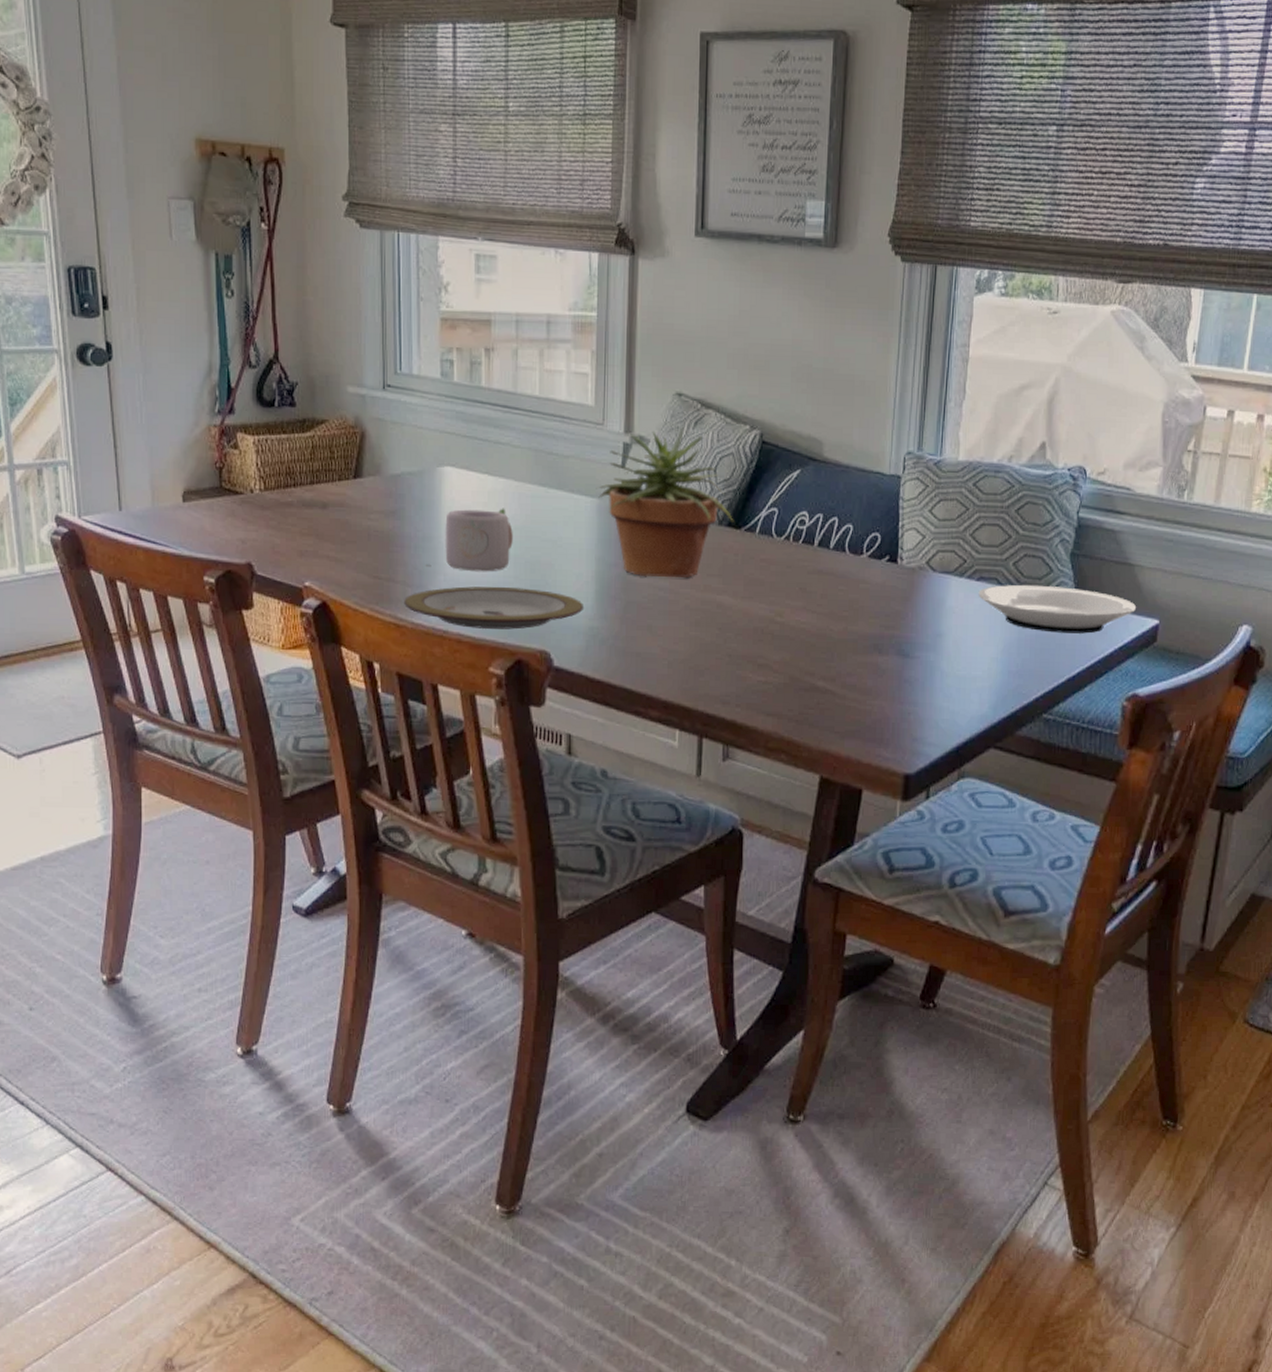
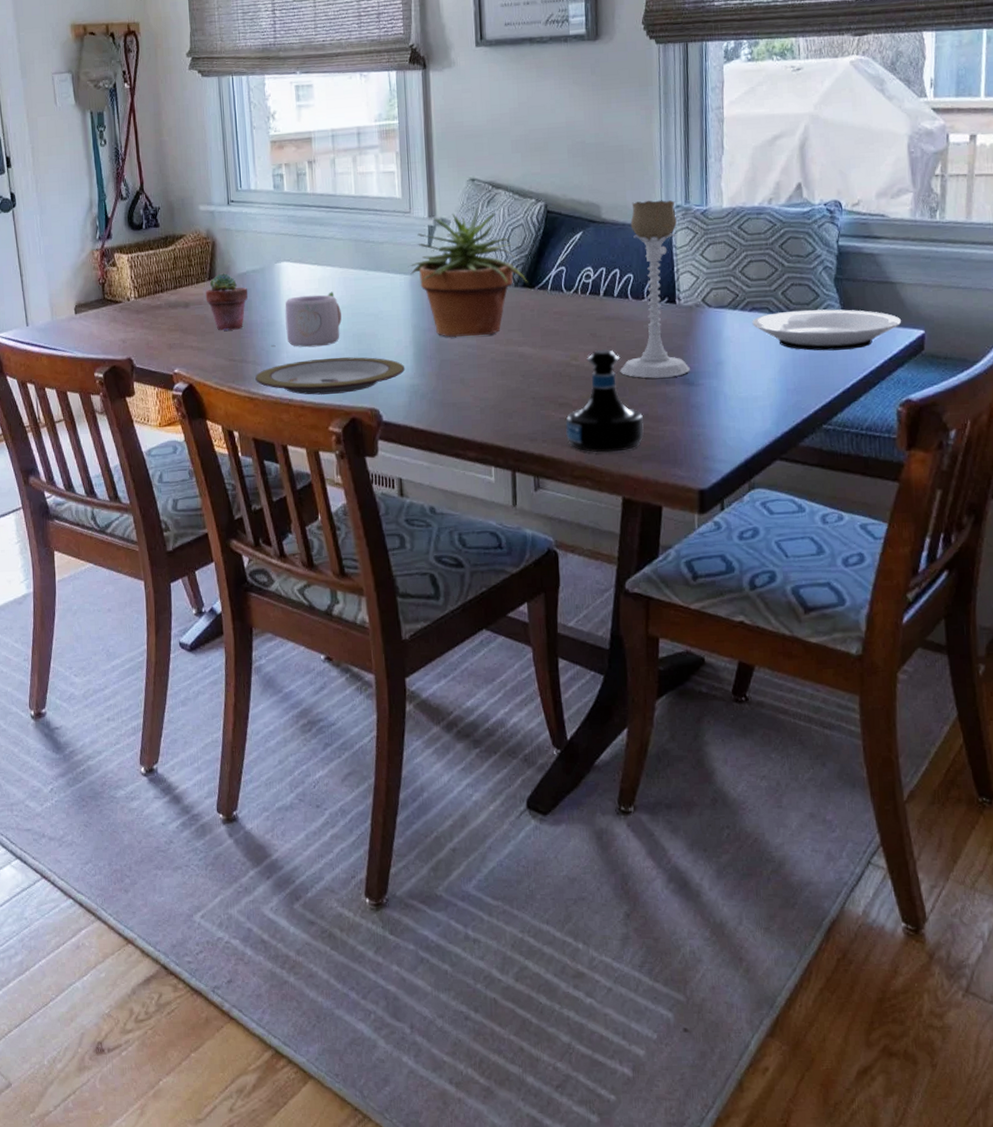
potted succulent: none [349,472,402,542] -> present [205,273,248,331]
tequila bottle: none [763,608,851,725] -> present [565,349,644,453]
candle holder: none [829,442,907,646] -> present [620,200,690,378]

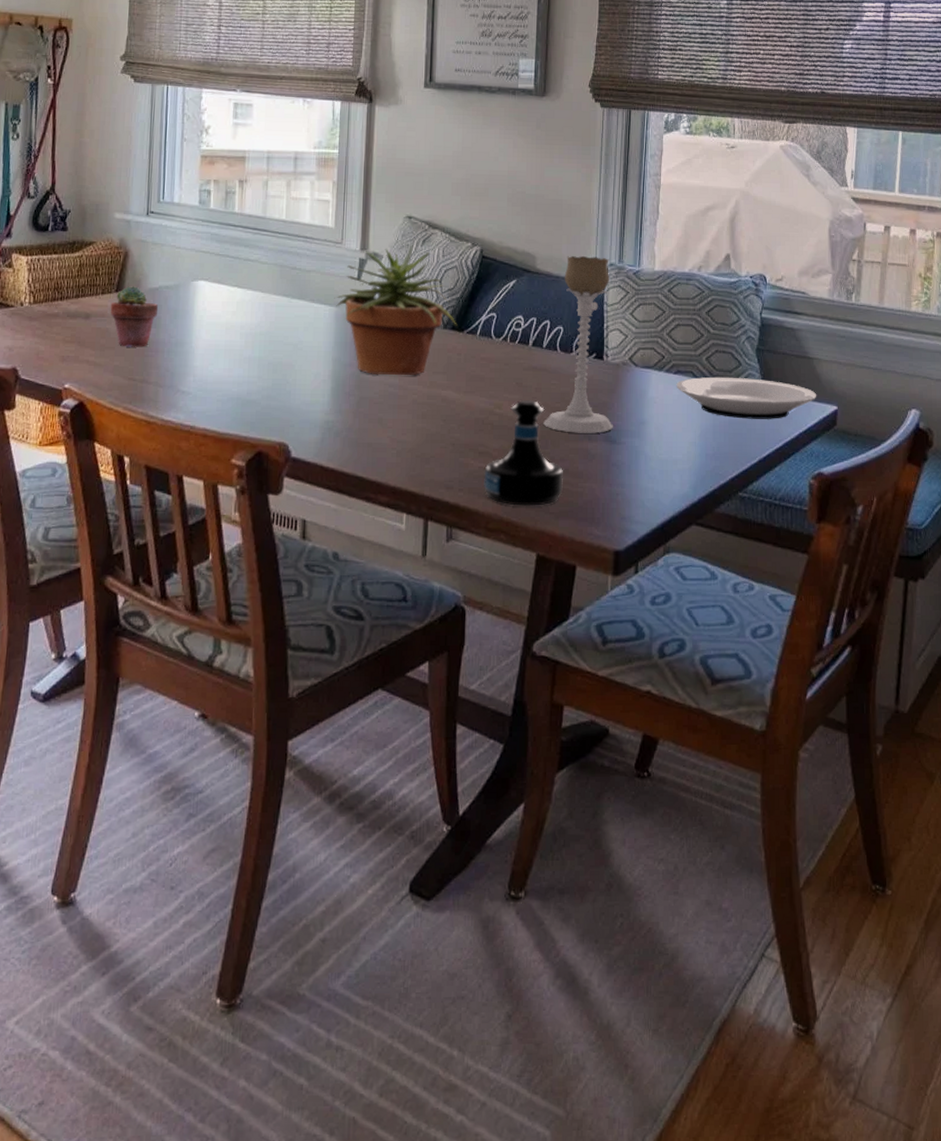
plate: present [255,357,406,395] -> none [155,386,321,424]
mug: present [271,291,342,348] -> none [177,316,258,373]

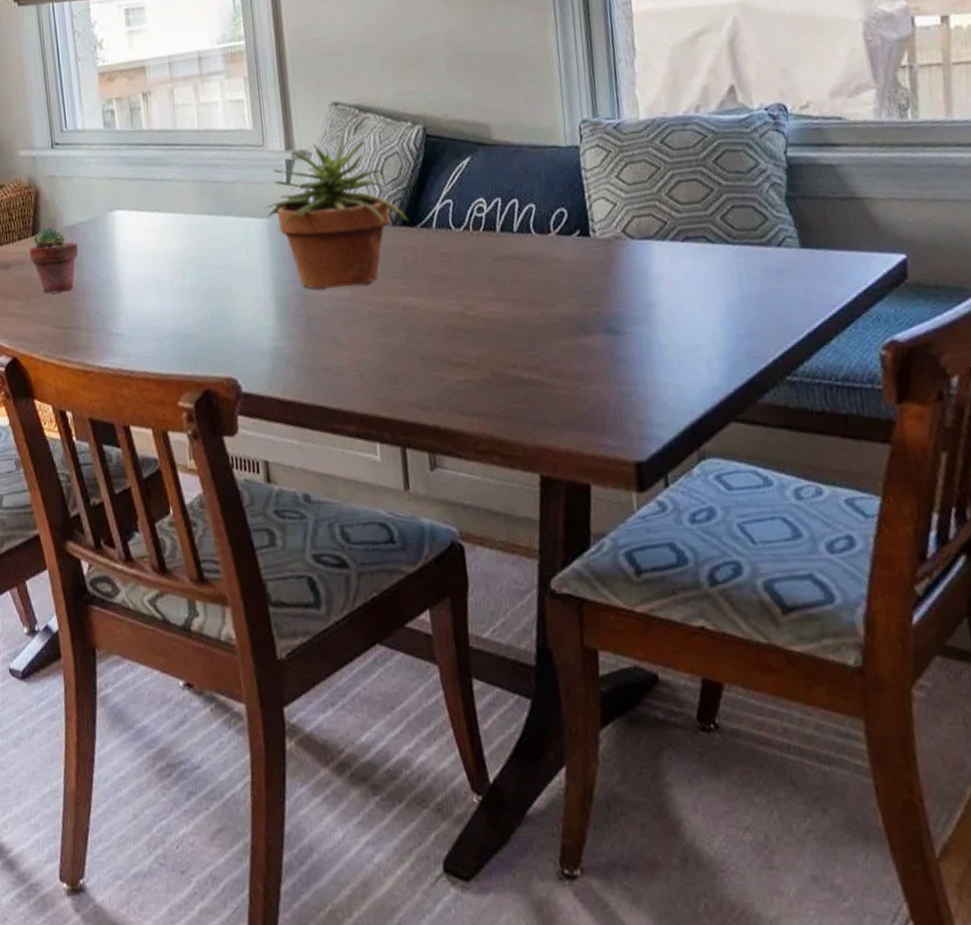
tequila bottle: present [484,400,564,506] -> none [463,295,562,421]
candle holder: present [543,256,613,433] -> none [526,114,613,328]
plate: present [676,376,817,419] -> none [686,233,876,286]

